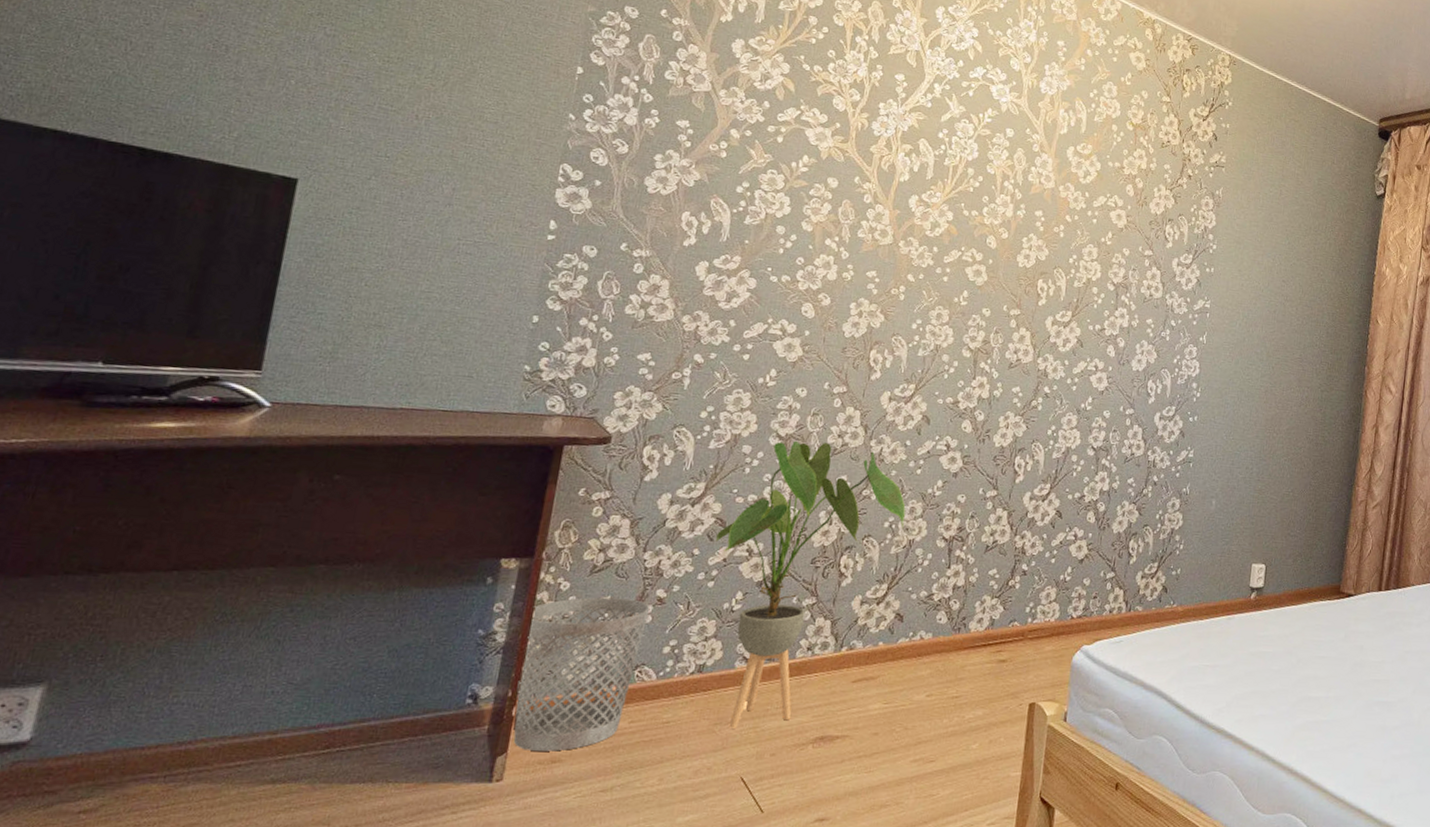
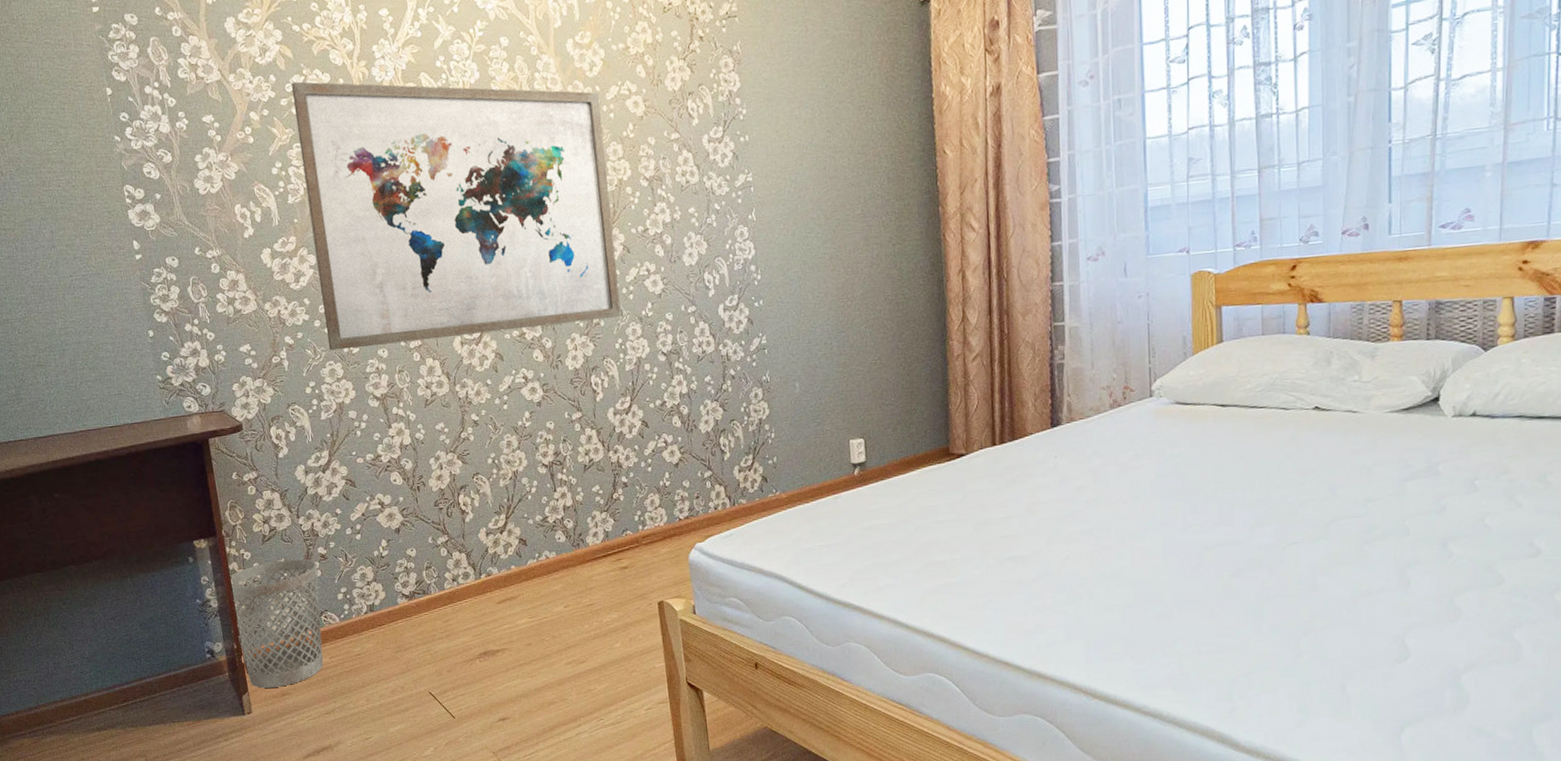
house plant: present [714,440,906,729] -> none [350,396,506,654]
wall art: none [742,113,1087,406] -> present [291,81,621,351]

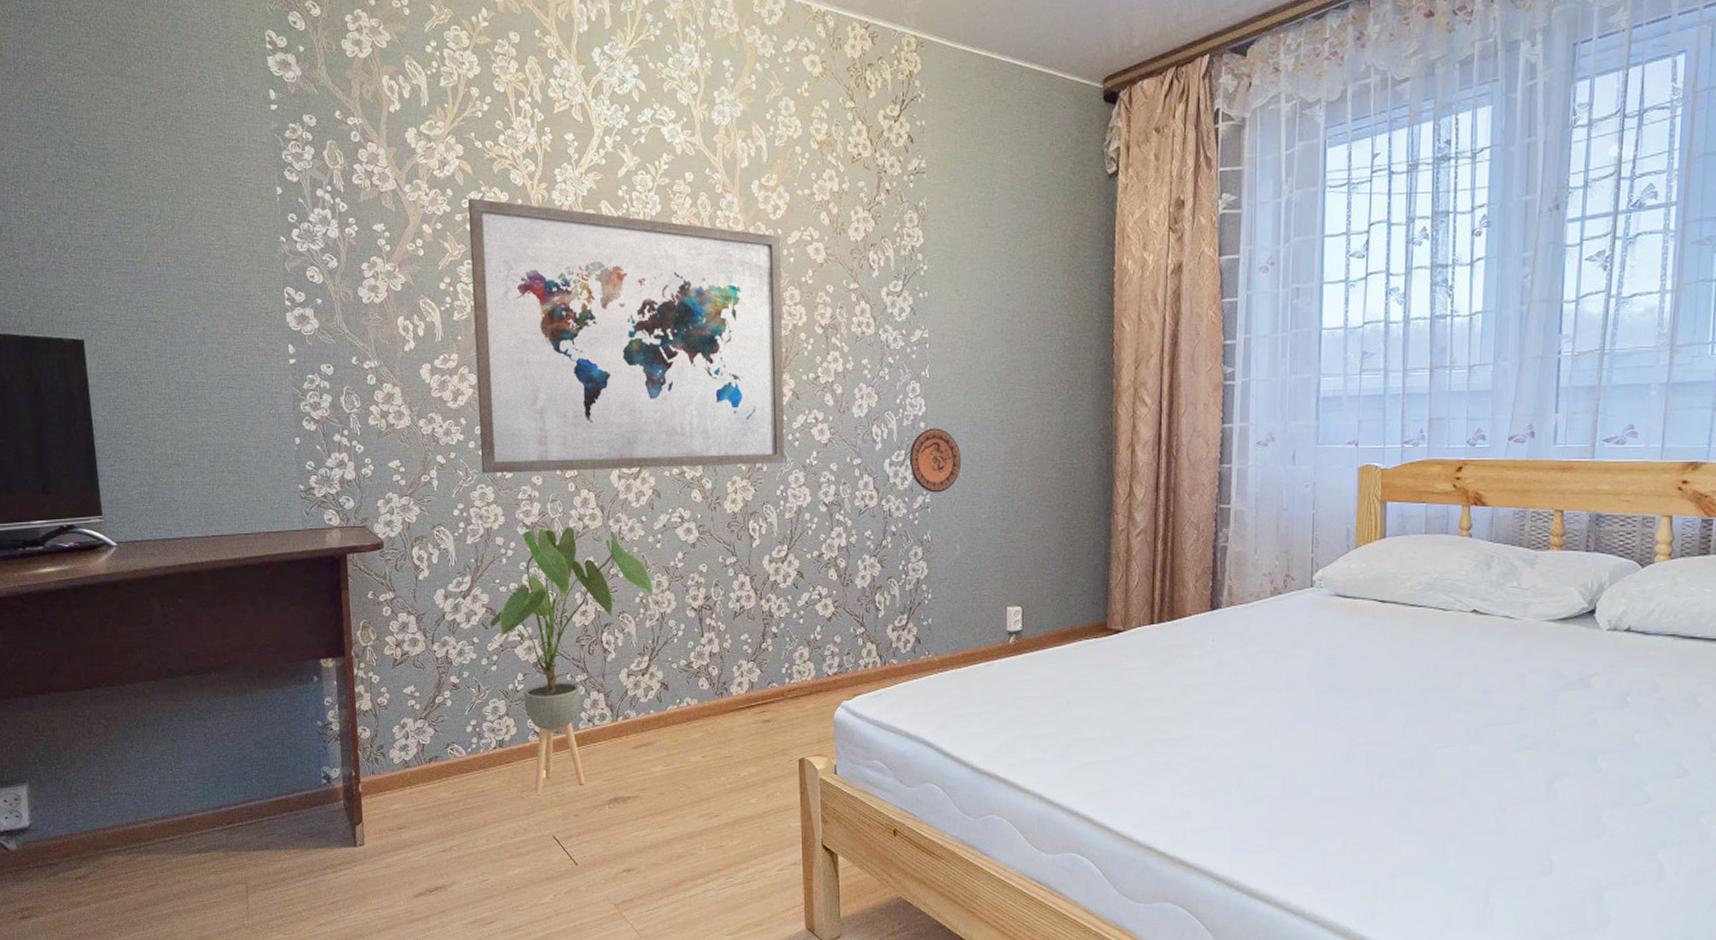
wastebasket: present [229,558,324,688] -> none [354,686,448,820]
house plant: none [350,396,506,654] -> present [489,527,654,794]
decorative plate: none [742,269,795,334] -> present [909,428,962,493]

